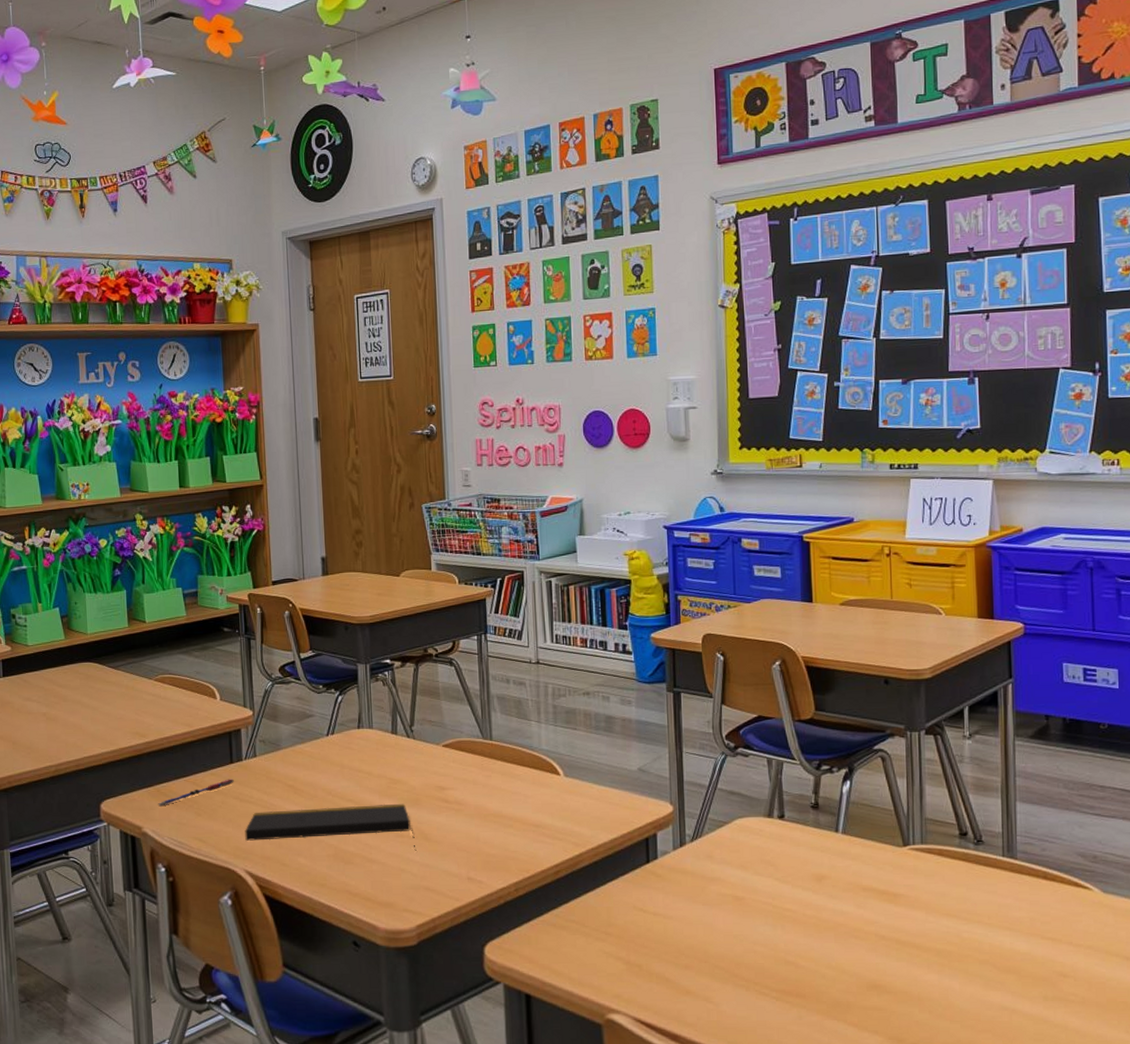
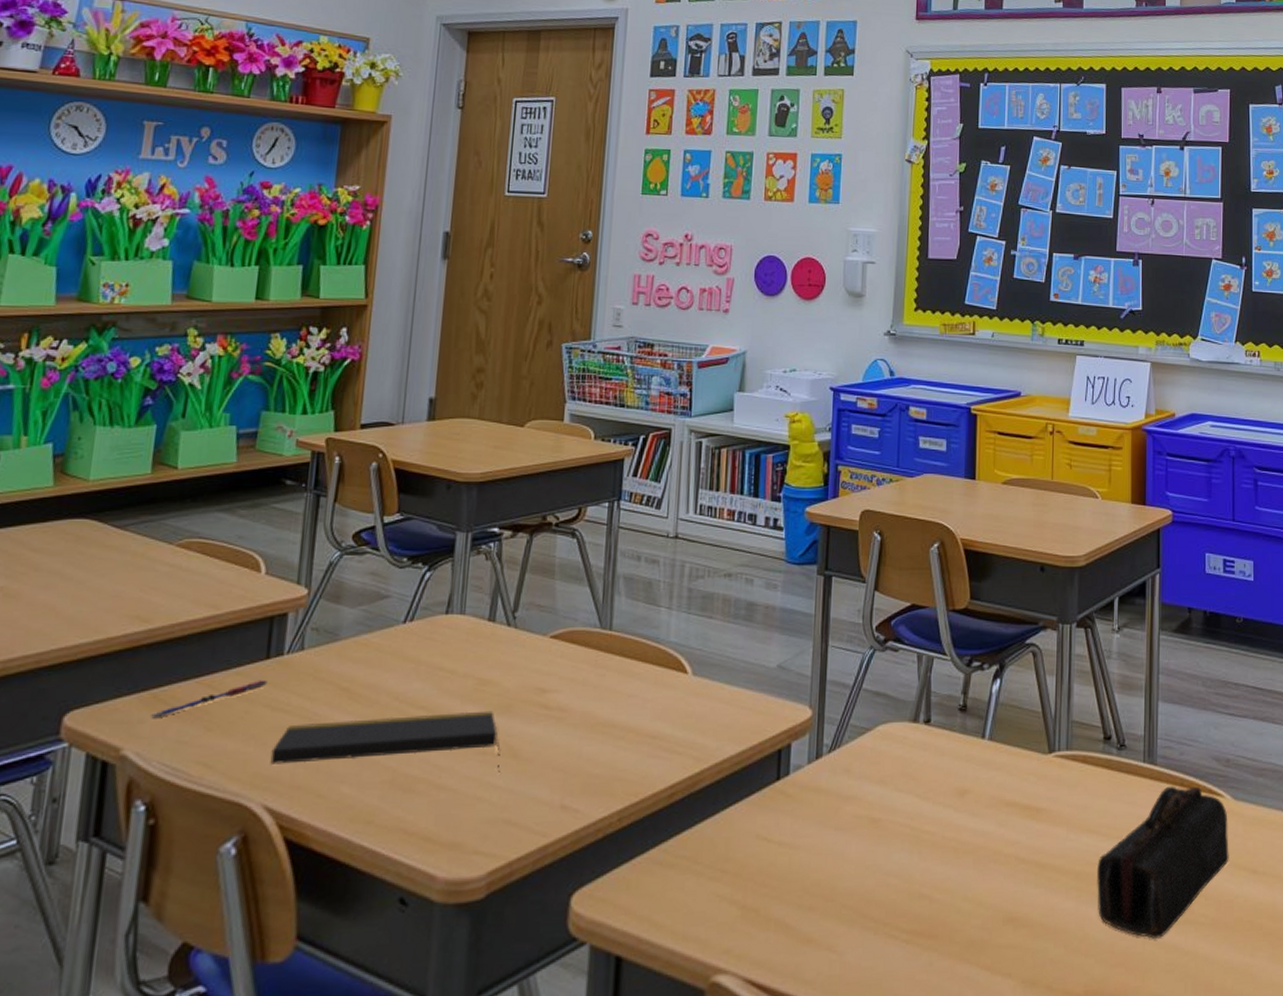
pencil case: none [959,878,1099,1011] -> present [1097,786,1229,939]

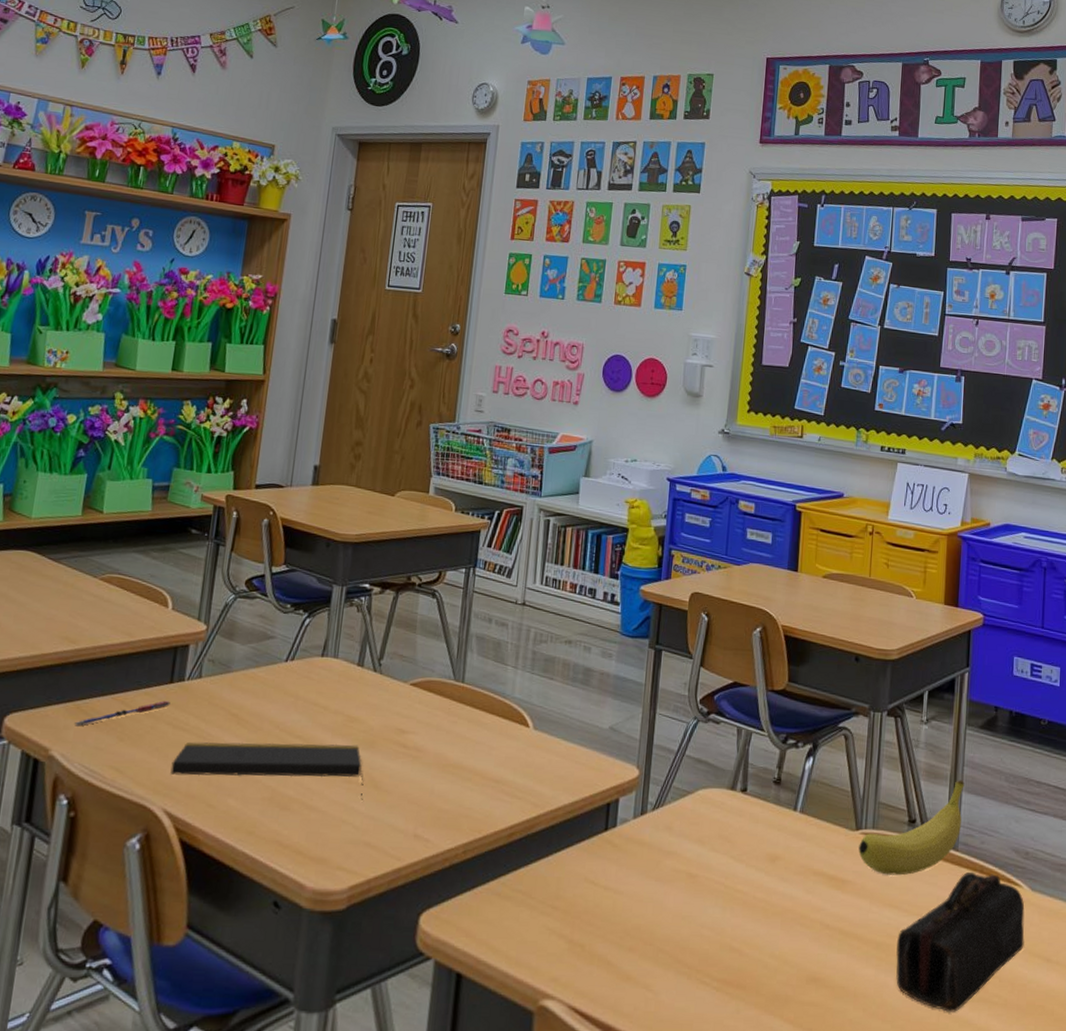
fruit: none [1052,689,1160,798] -> present [858,780,965,876]

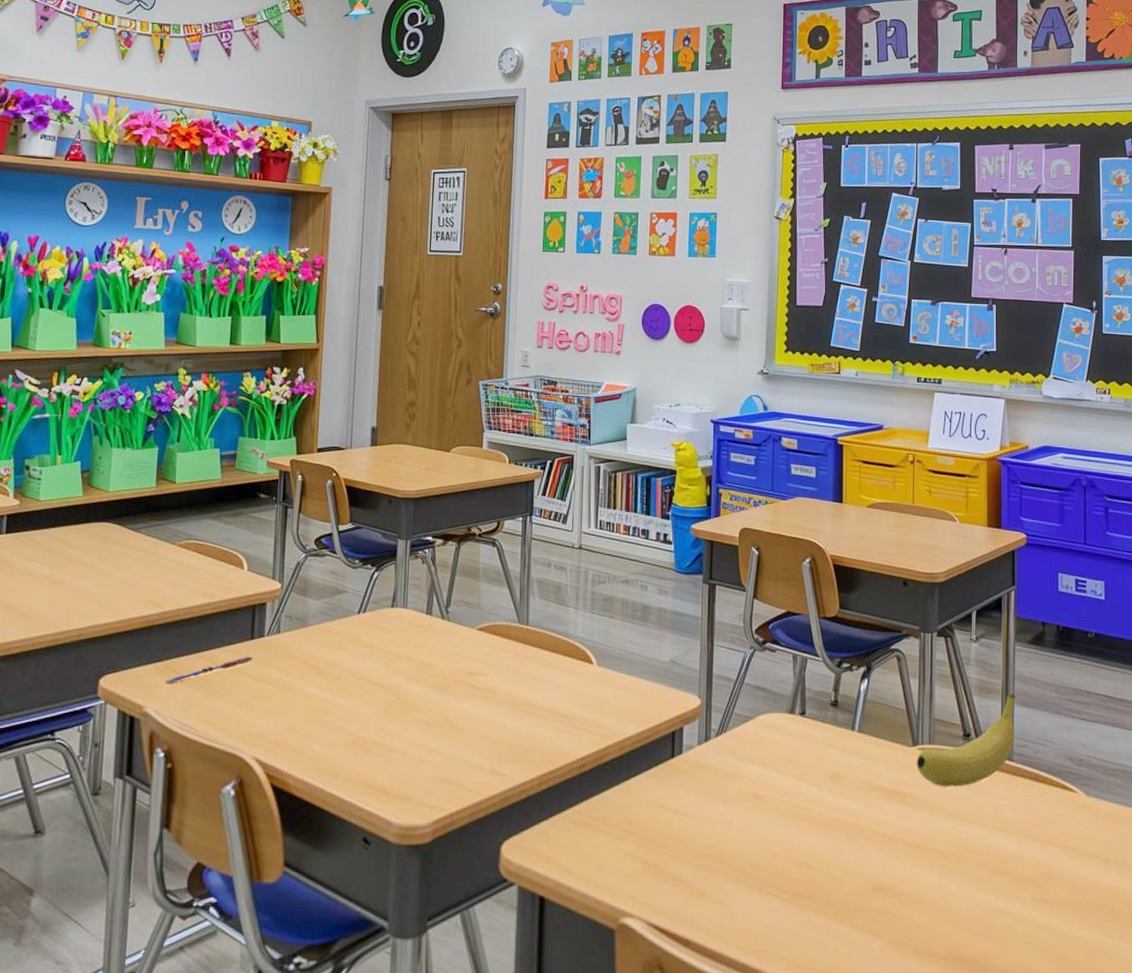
notepad: present [170,742,364,800] -> none [258,688,440,740]
pencil case: present [896,871,1025,1012] -> none [958,780,1082,913]

